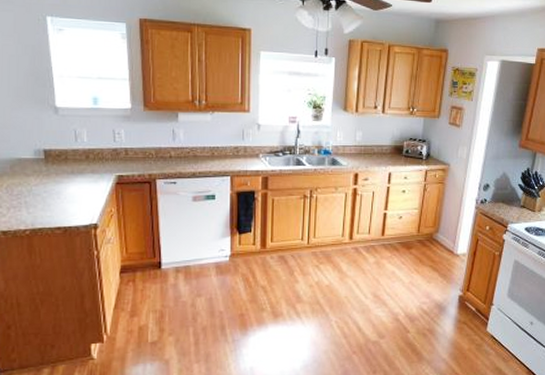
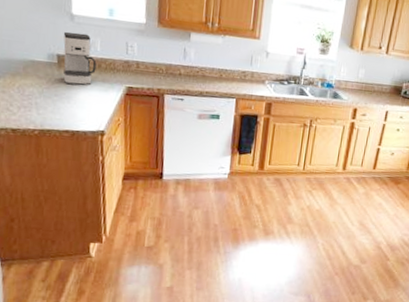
coffee maker: none [48,125,84,178] -> present [63,31,97,85]

